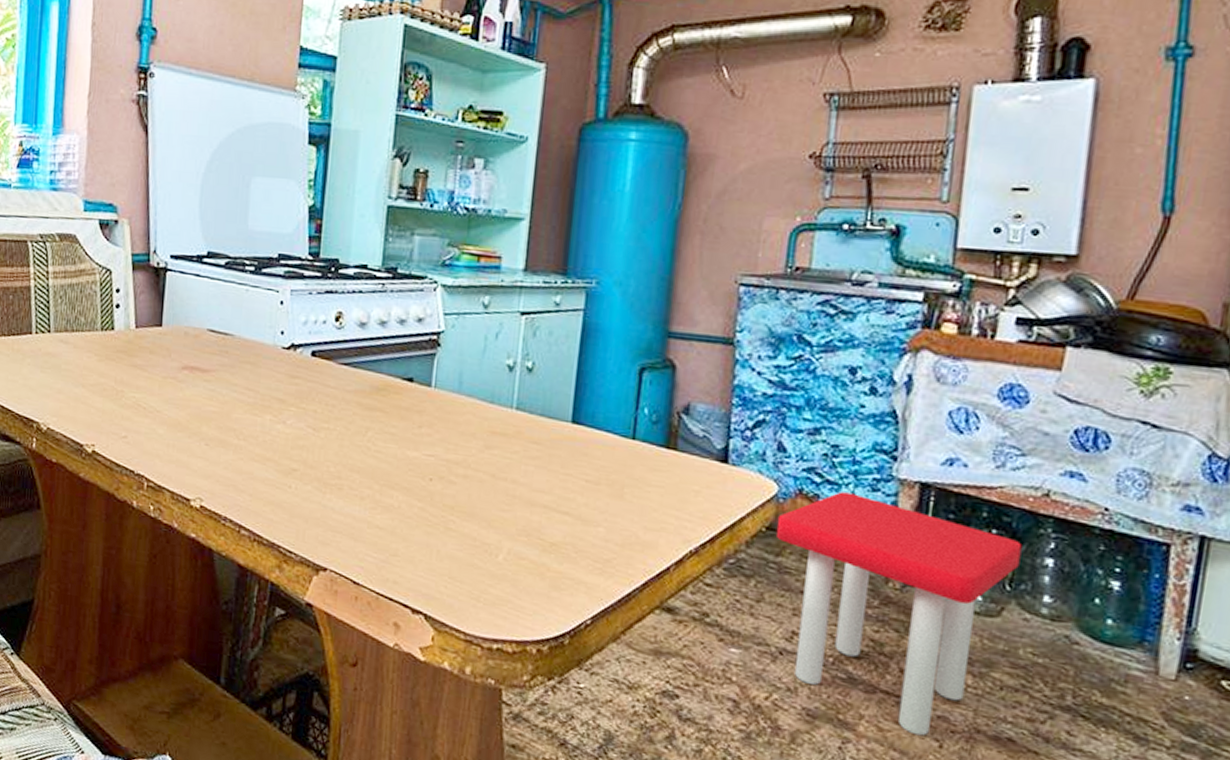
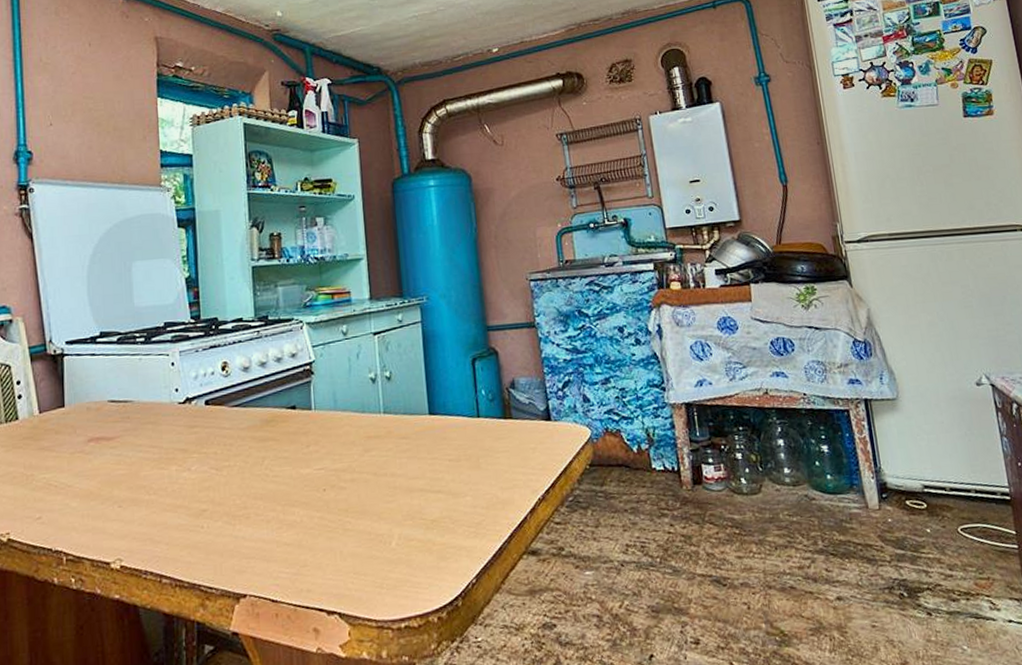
stool: present [775,492,1022,736] -> none [595,422,763,604]

